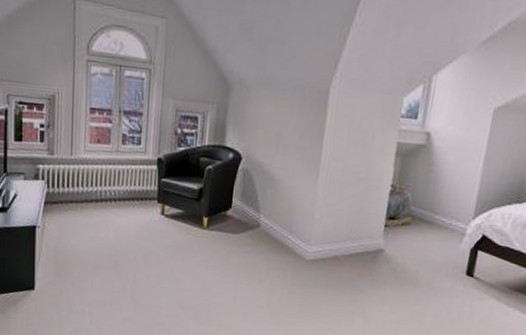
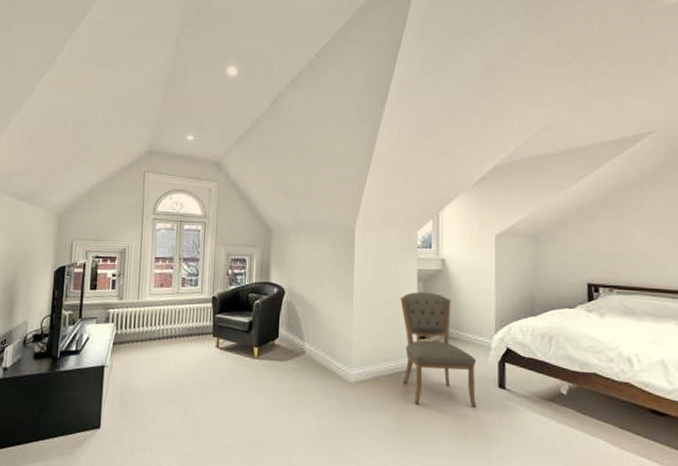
chair: none [364,167,448,293] -> present [400,291,477,408]

